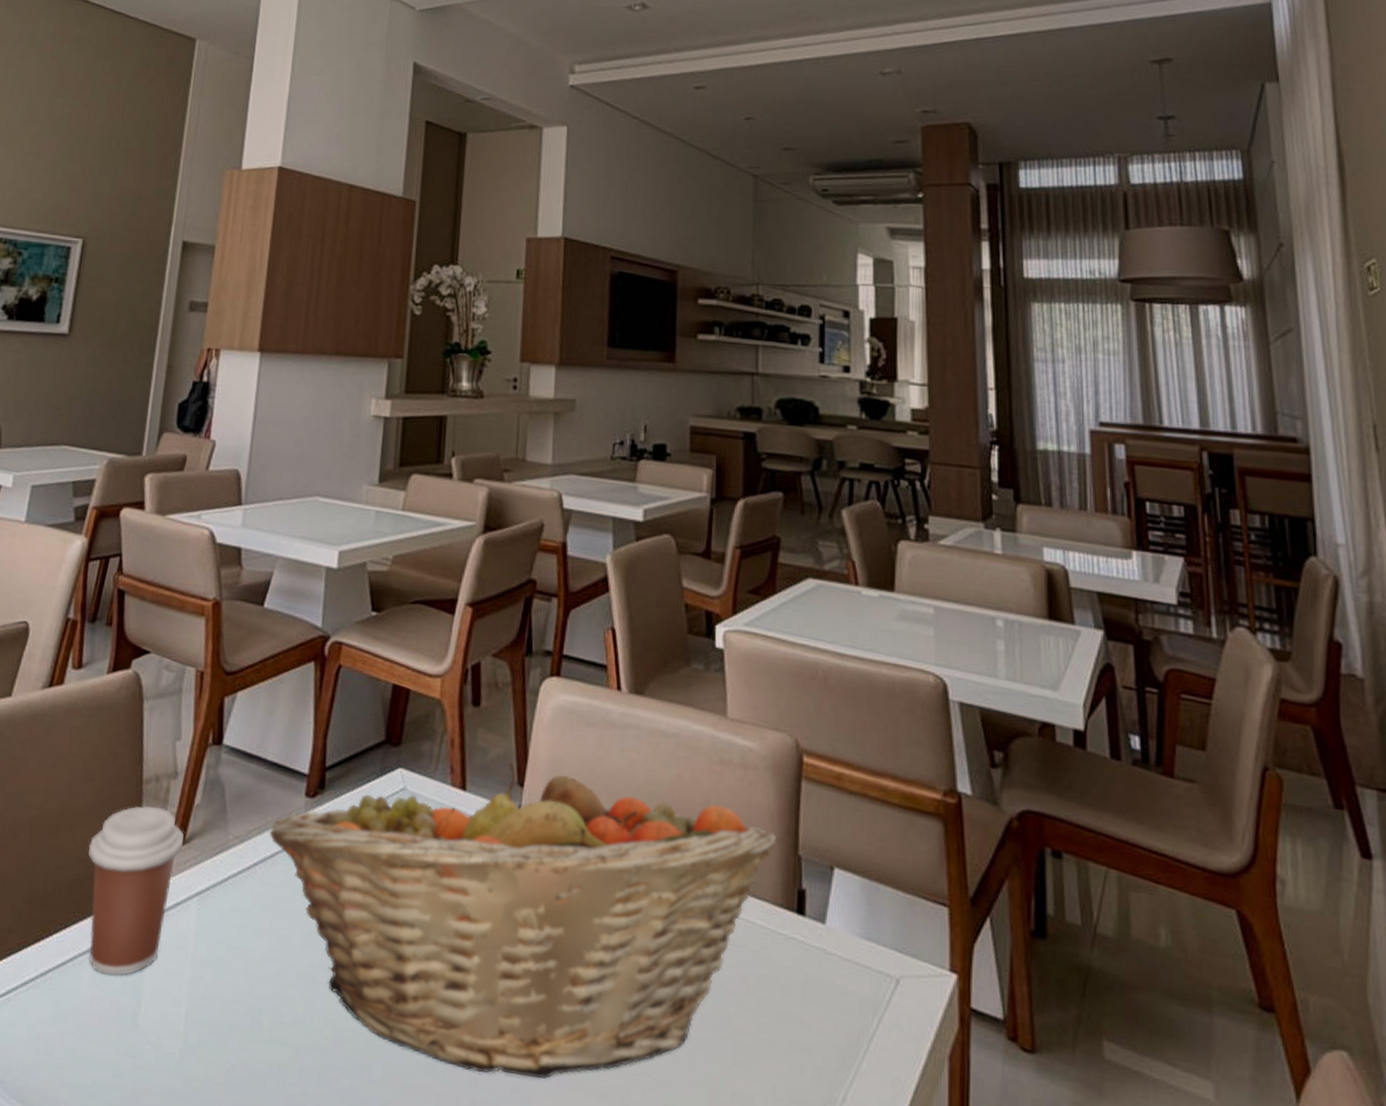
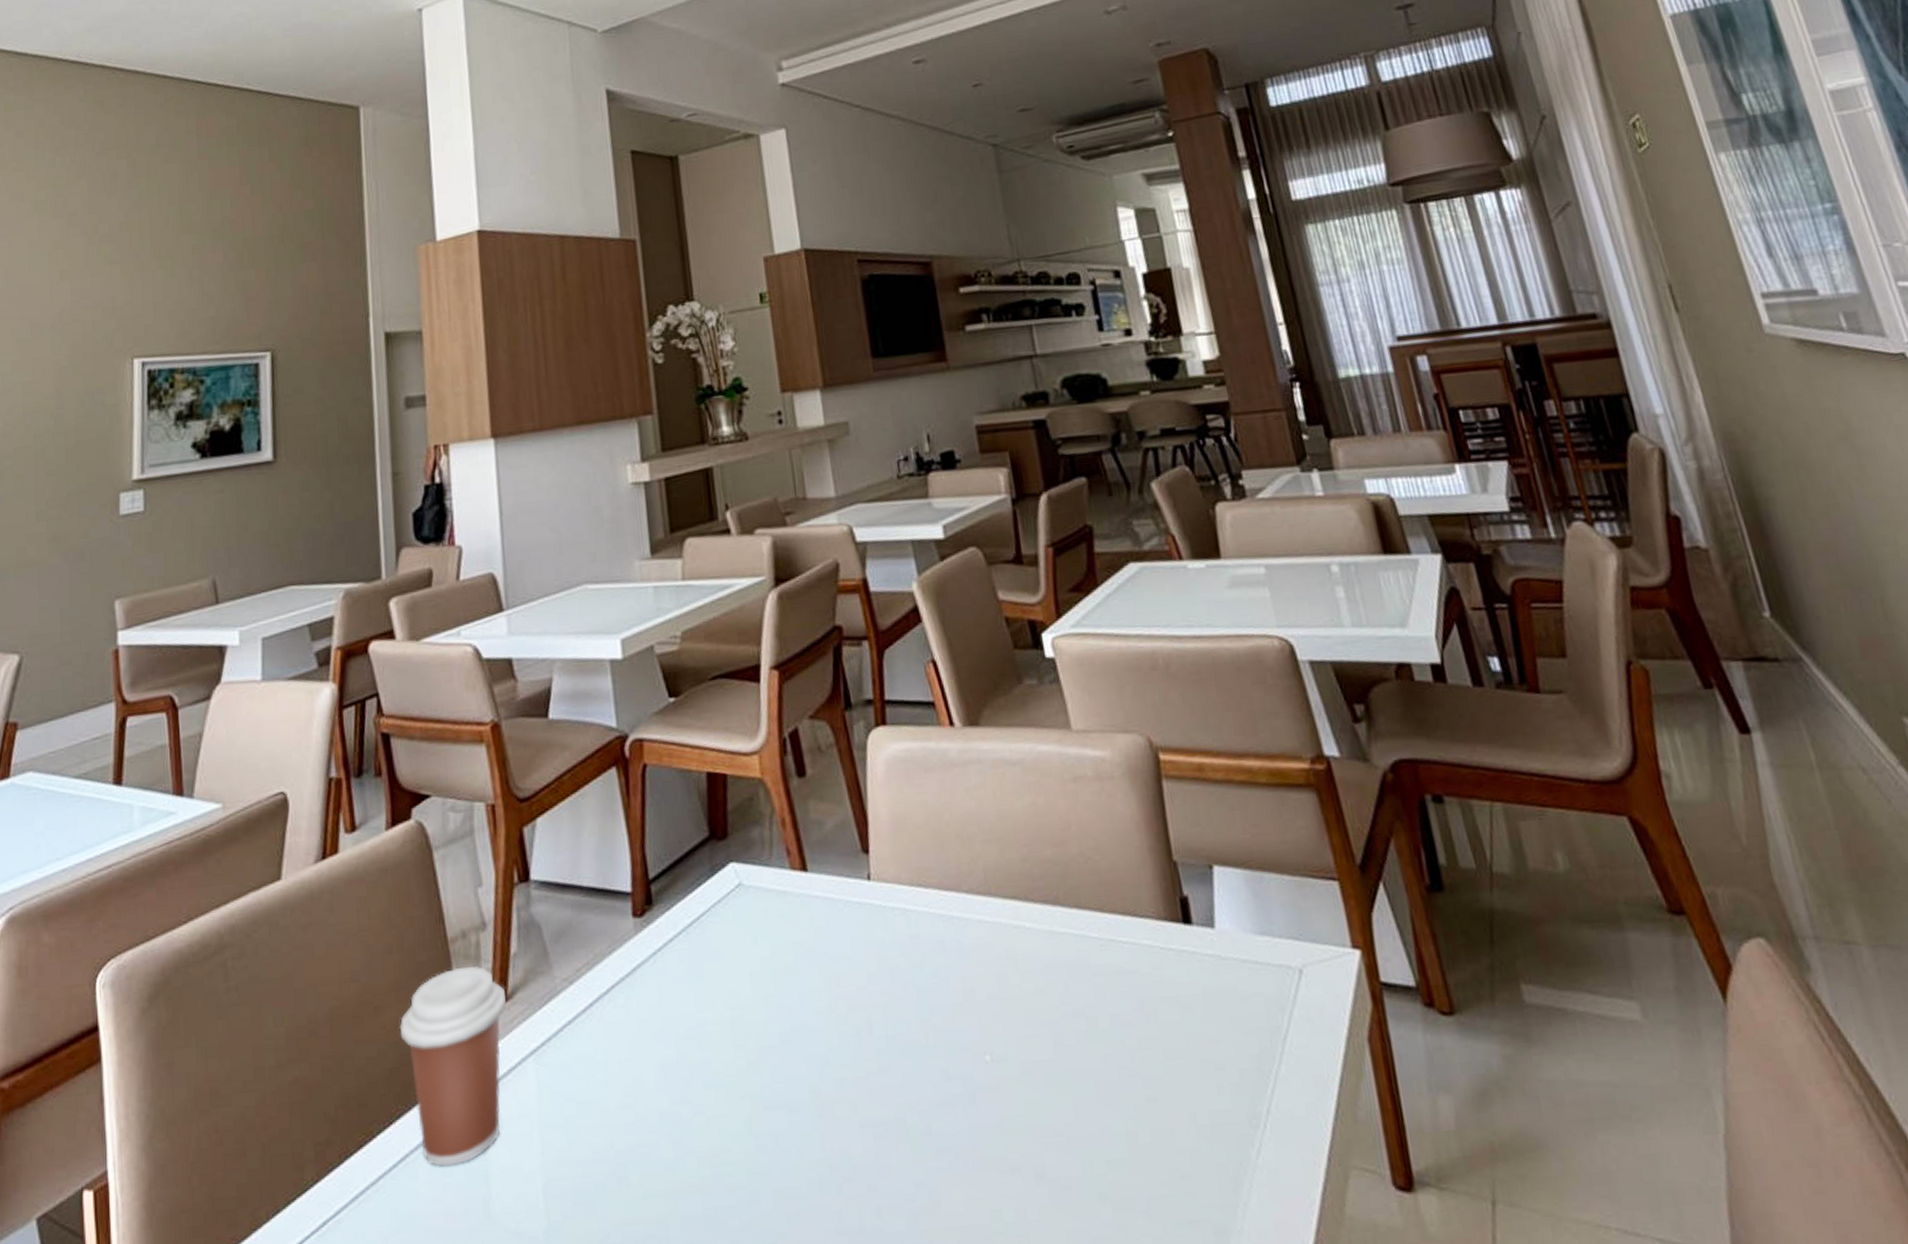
fruit basket: present [269,762,776,1079] -> none [600,826,1148,1176]

